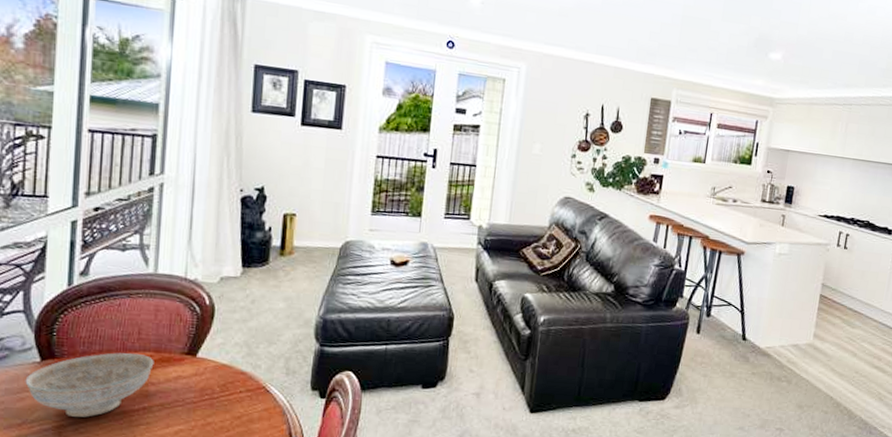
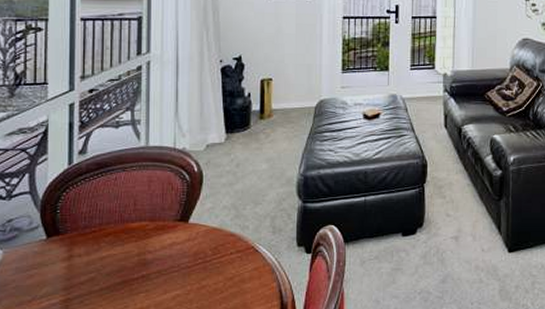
decorative bowl: present [25,352,154,417] -> none [33,223,150,290]

